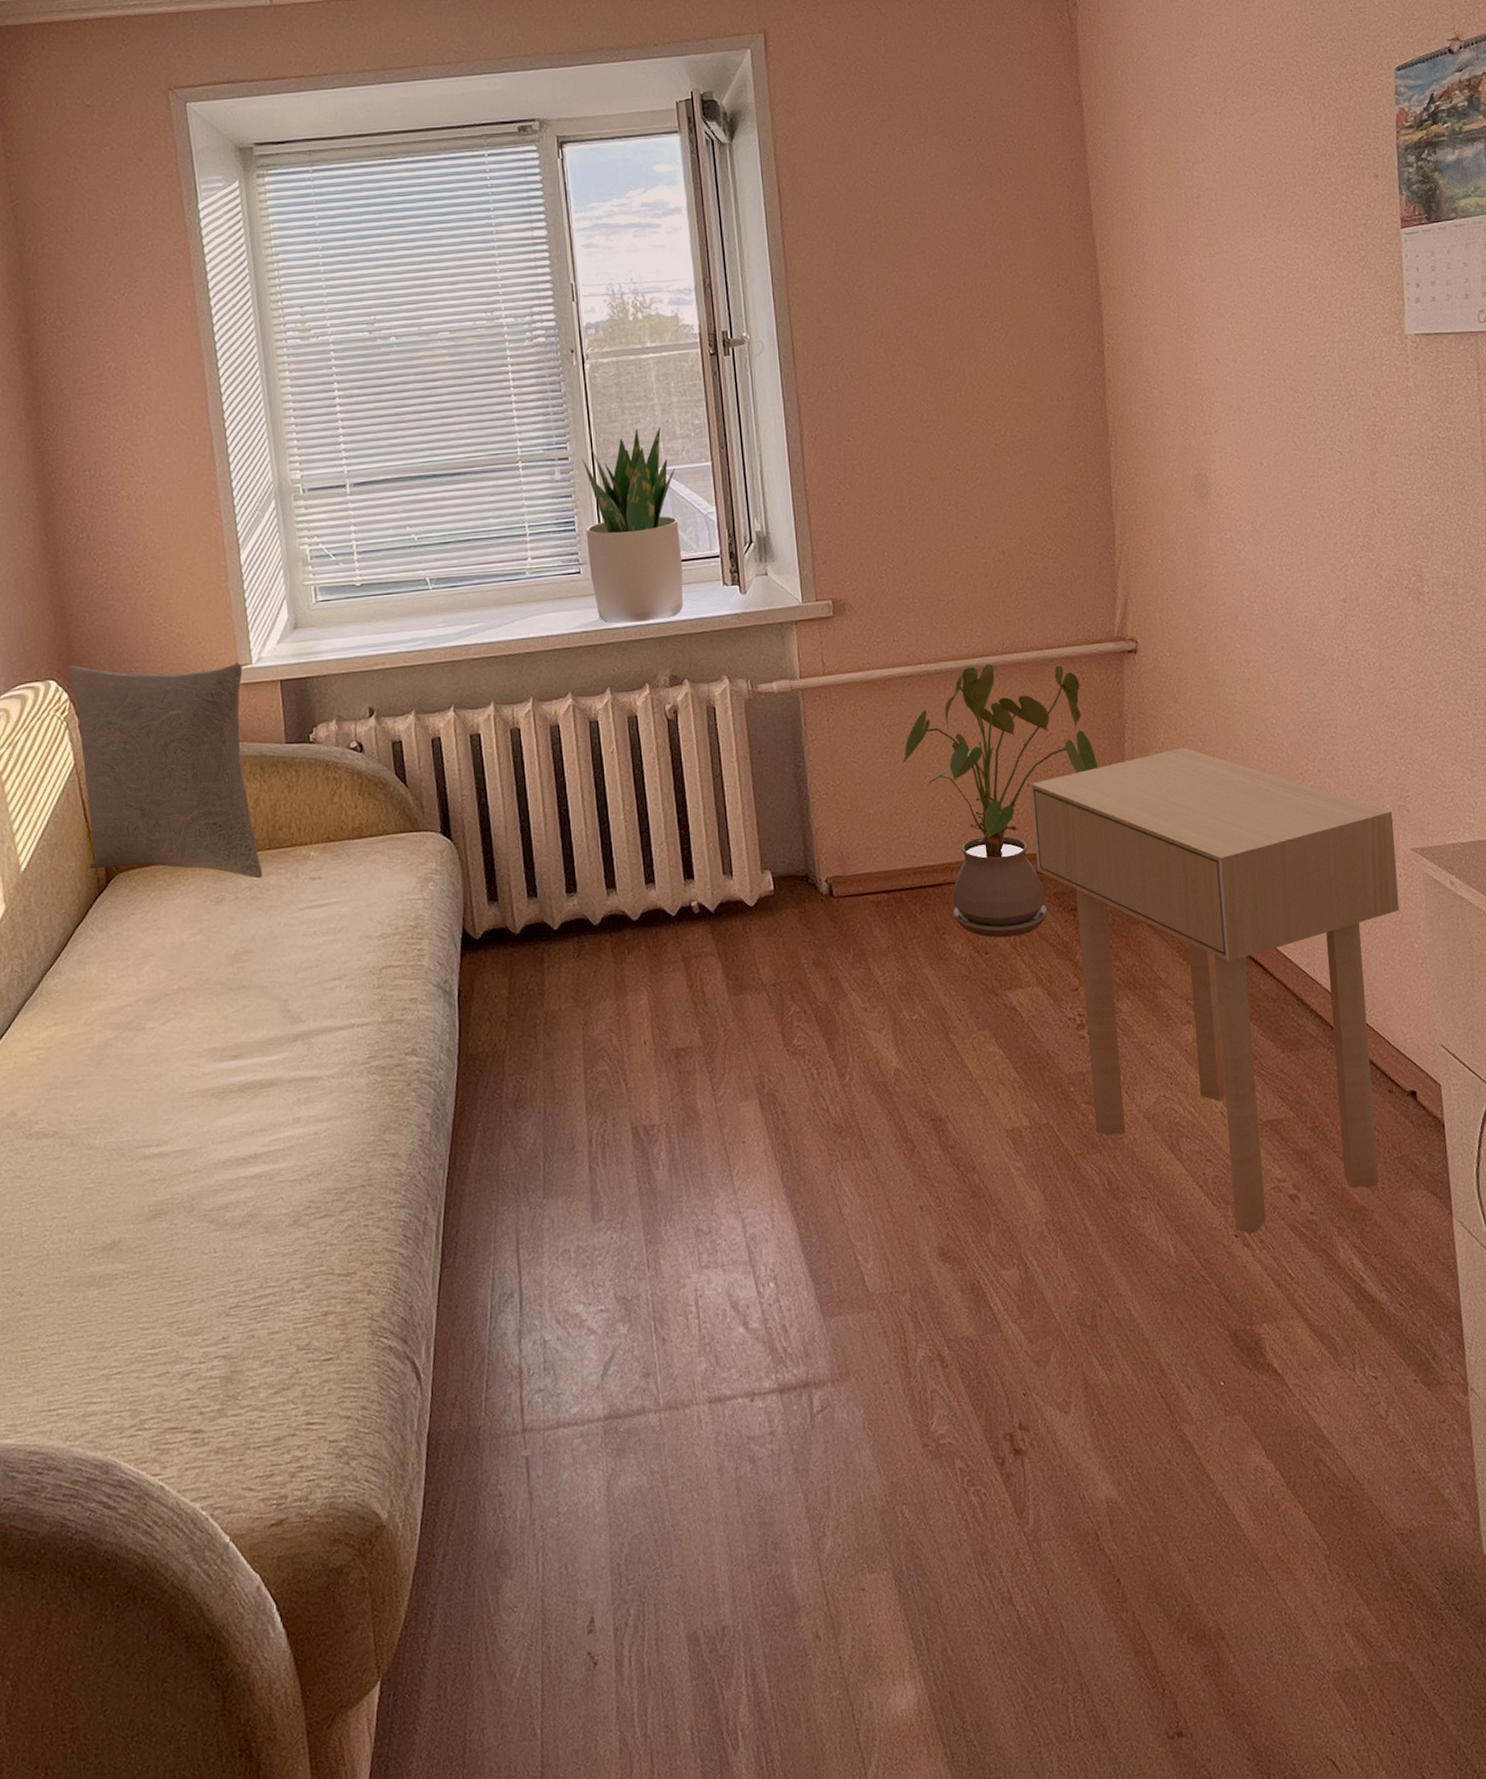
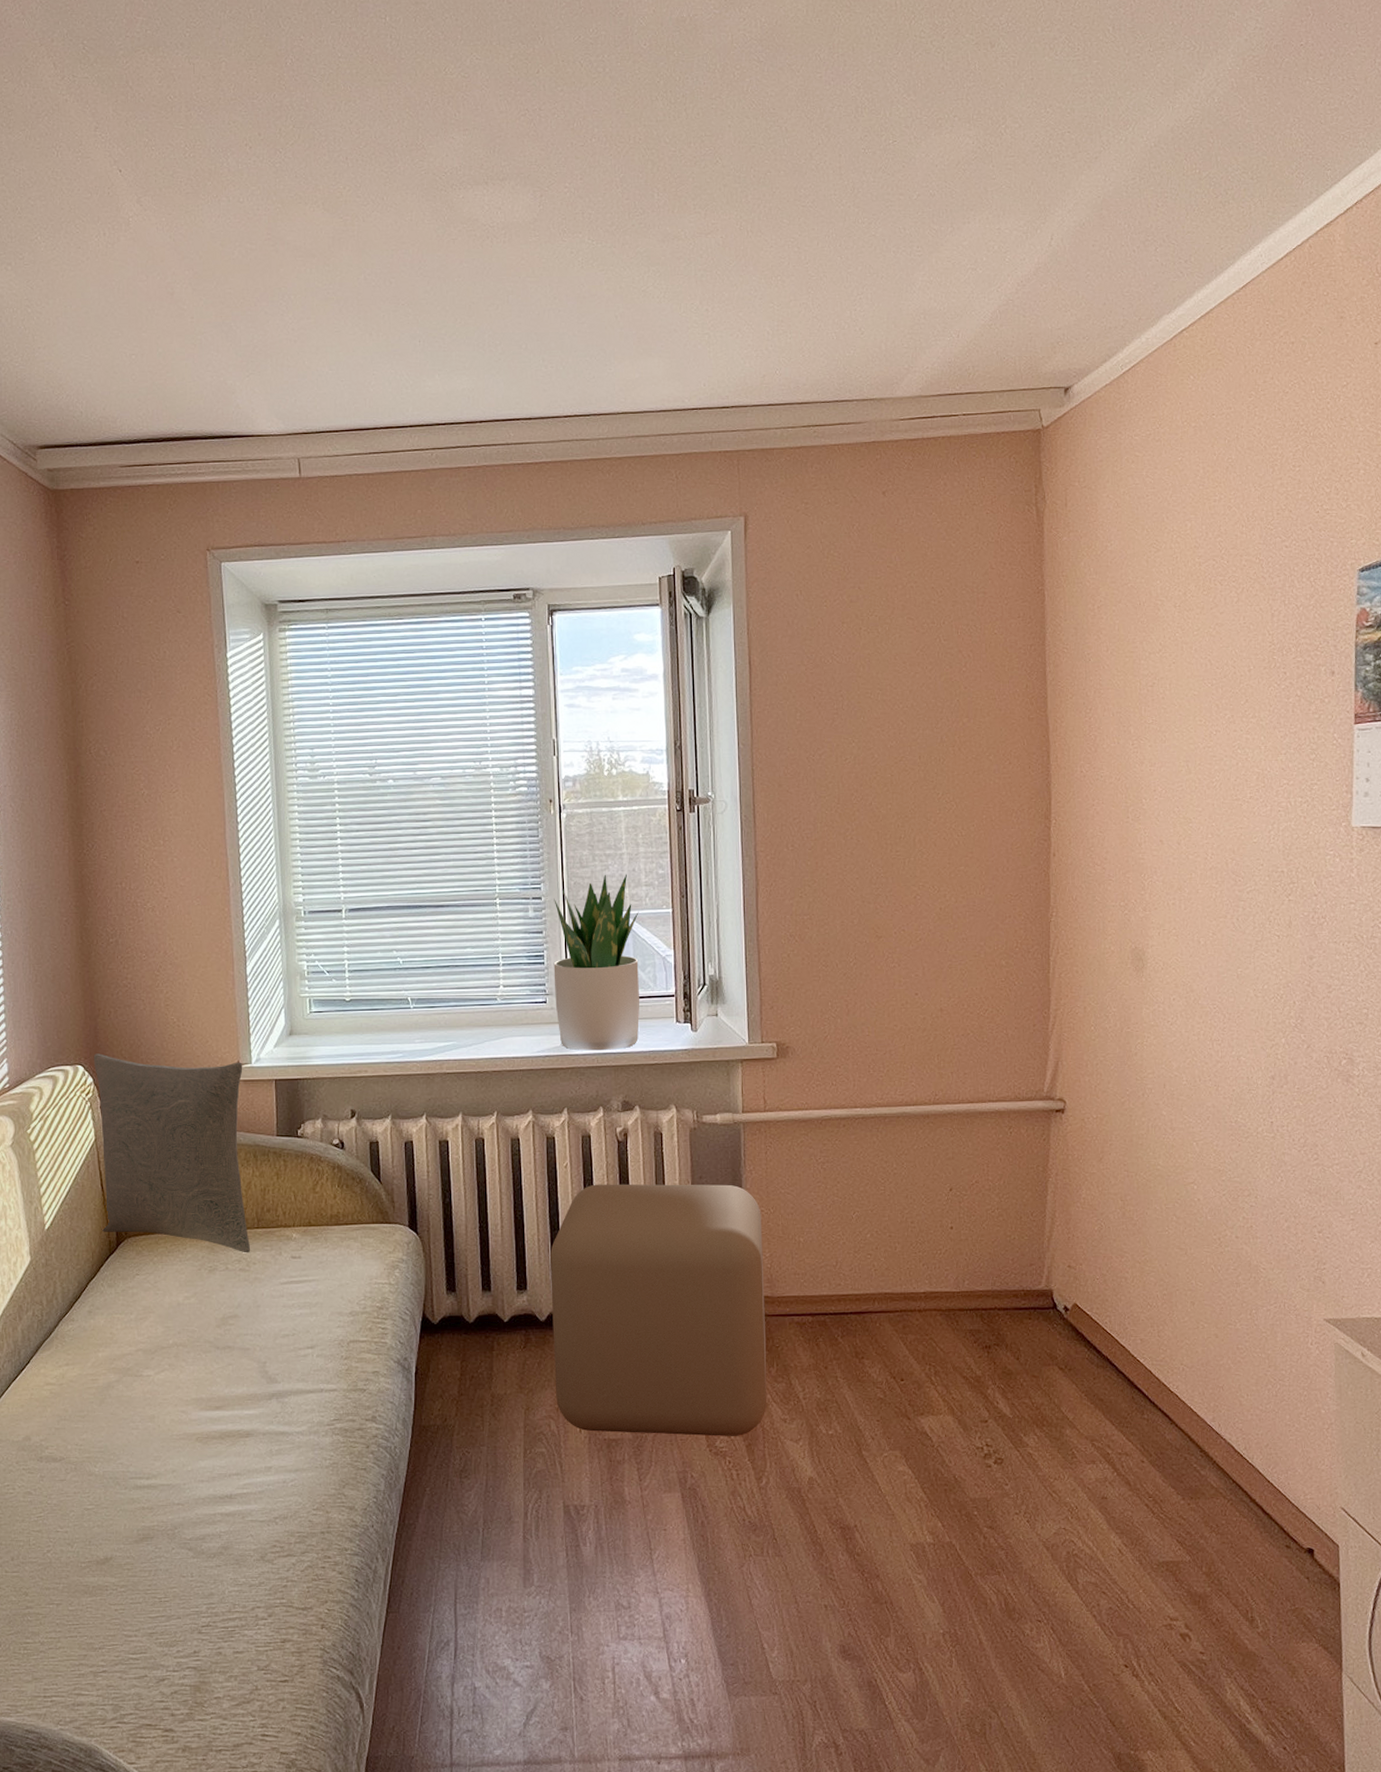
cube: none [600,758,845,1042] -> present [549,1184,766,1436]
house plant: present [902,663,1099,938] -> none [833,1112,1020,1367]
side table: present [1030,747,1399,1234] -> none [953,1205,1308,1666]

